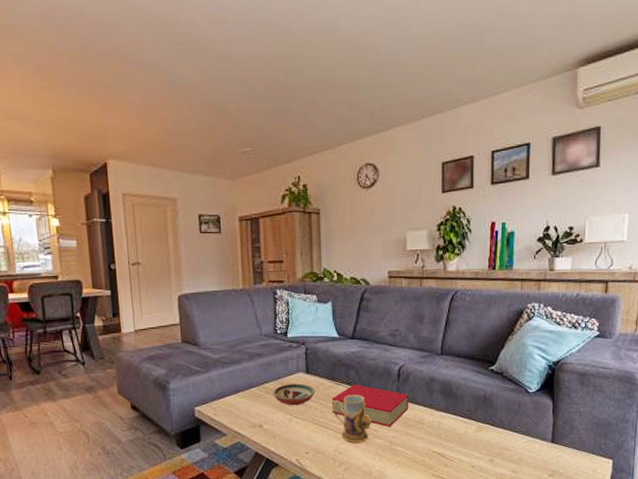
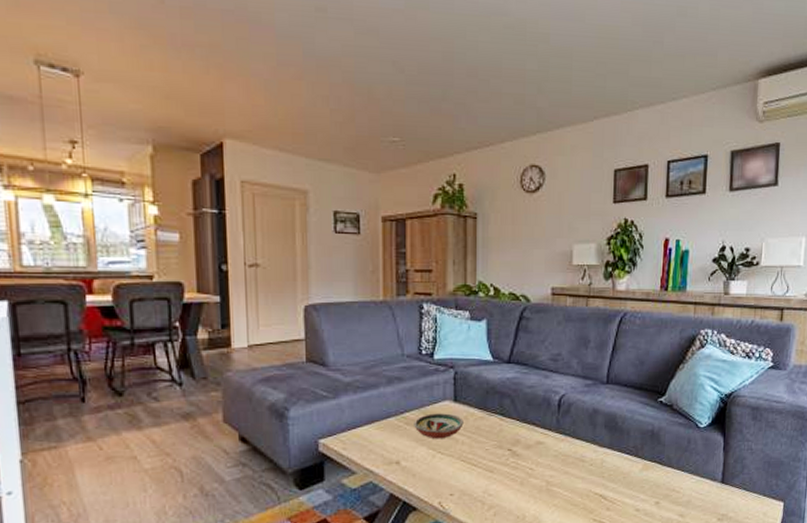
book: present [331,385,409,427] -> none [482,416,570,465]
mug: present [332,394,371,444] -> none [483,427,527,484]

